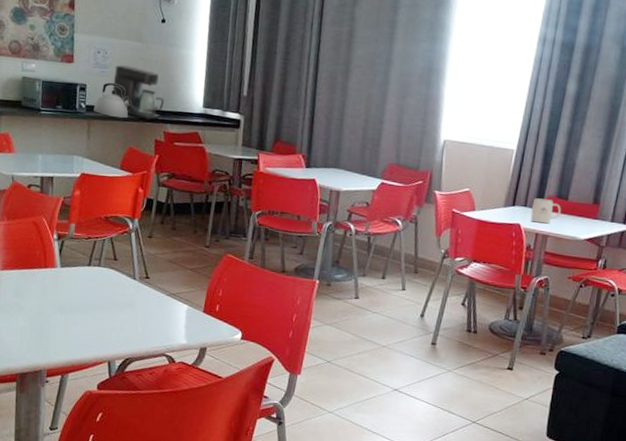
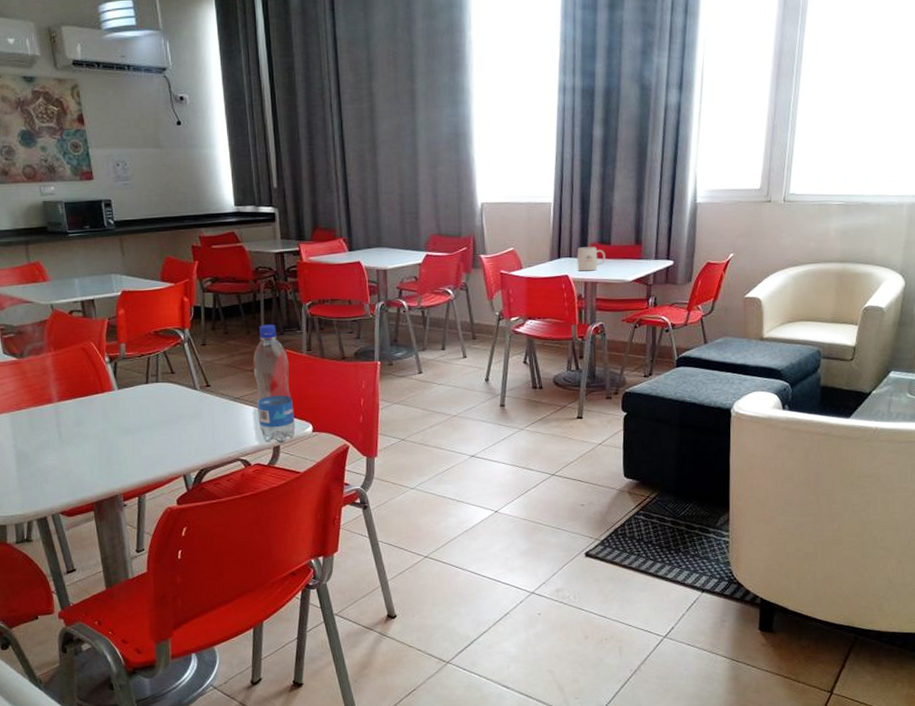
kettle: present [94,83,131,119] -> none [123,194,161,230]
coffee maker: present [112,64,164,121] -> none [138,174,194,227]
bottle: none [190,226,230,345] -> present [252,325,295,443]

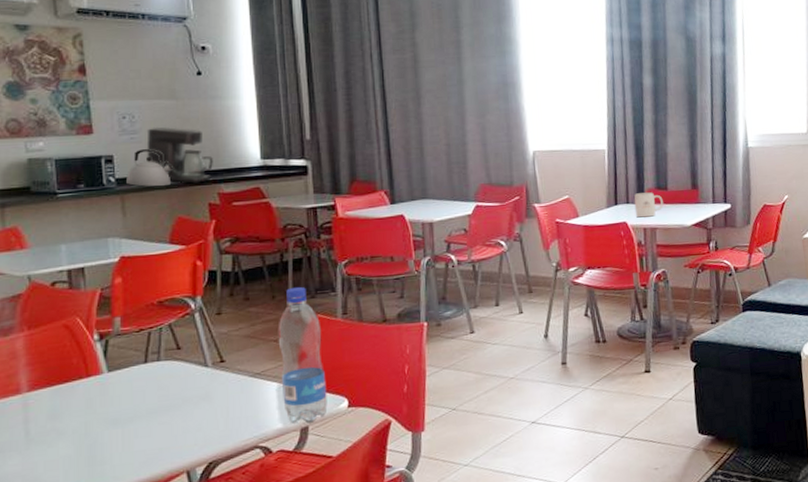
kettle: none [123,194,161,230] -> present [126,149,173,187]
coffee maker: none [138,174,194,227] -> present [147,127,213,184]

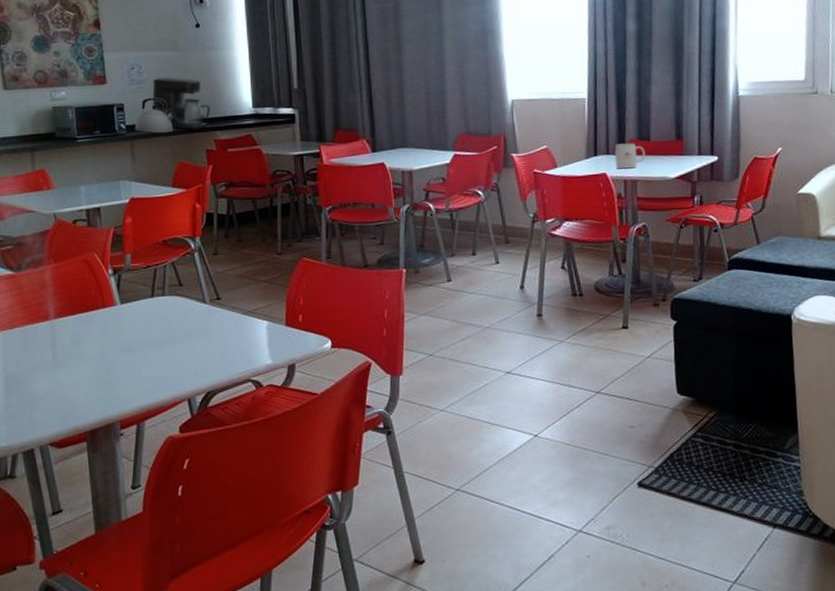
bottle: present [277,287,328,424] -> none [267,231,313,361]

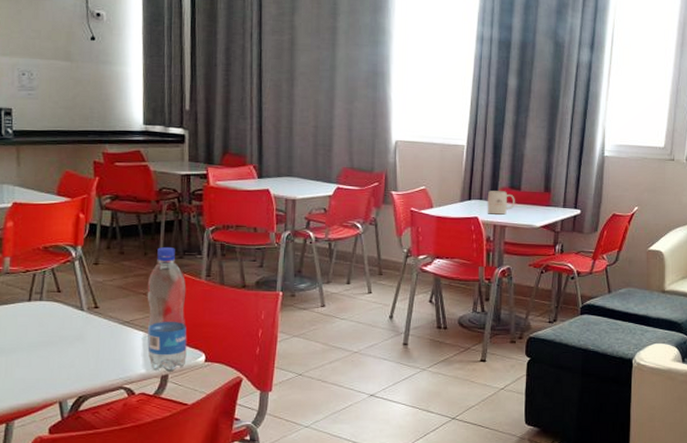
kettle: present [135,98,175,134] -> none [22,105,64,142]
coffee maker: present [152,77,210,131] -> none [41,85,100,142]
bottle: none [267,231,313,361] -> present [147,247,187,372]

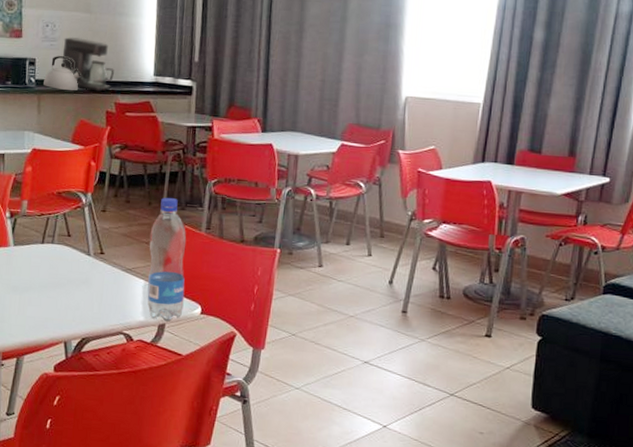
kettle: none [22,105,64,142] -> present [43,56,81,91]
coffee maker: none [41,85,100,142] -> present [61,36,114,92]
mug: present [487,191,515,215] -> none [501,153,535,180]

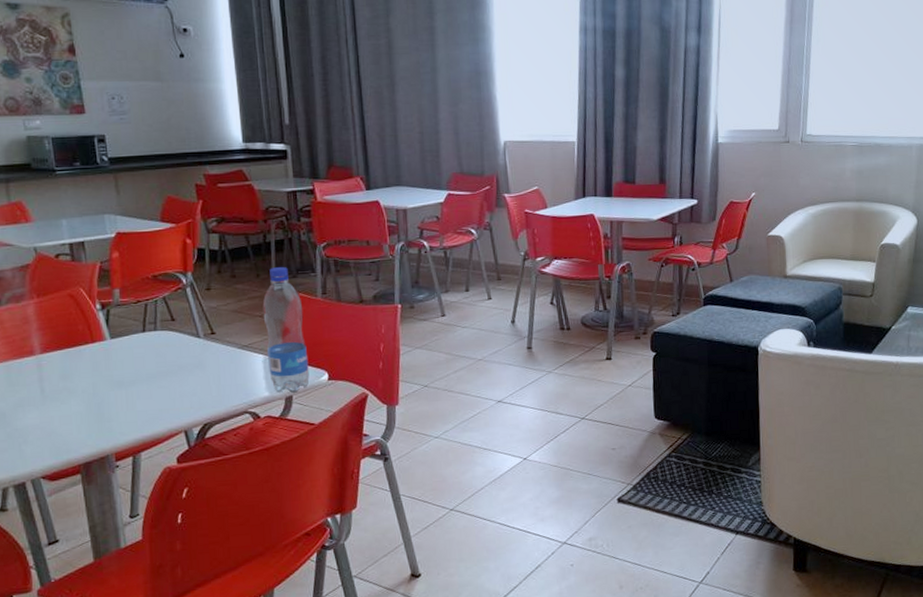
kettle: present [43,56,81,91] -> none [118,130,161,167]
coffee maker: present [61,36,114,92] -> none [135,108,198,165]

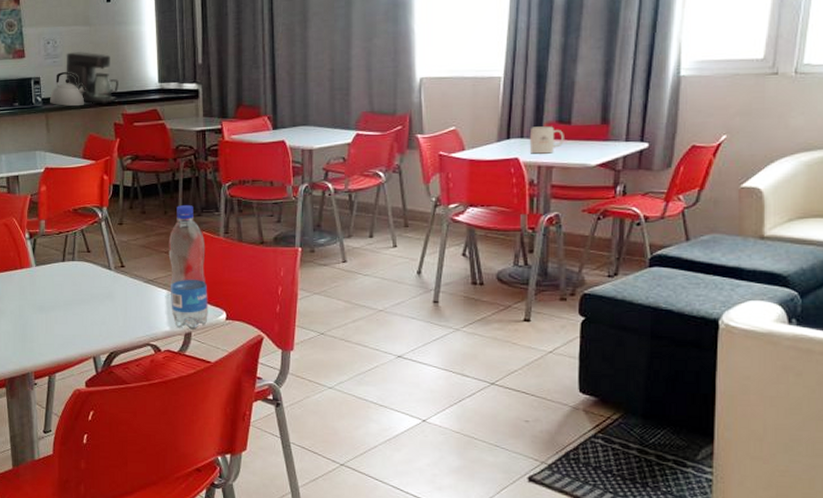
kettle: none [118,130,161,167] -> present [50,72,86,107]
coffee maker: none [135,108,198,165] -> present [66,51,118,104]
mug: none [601,186,631,211] -> present [529,126,564,154]

